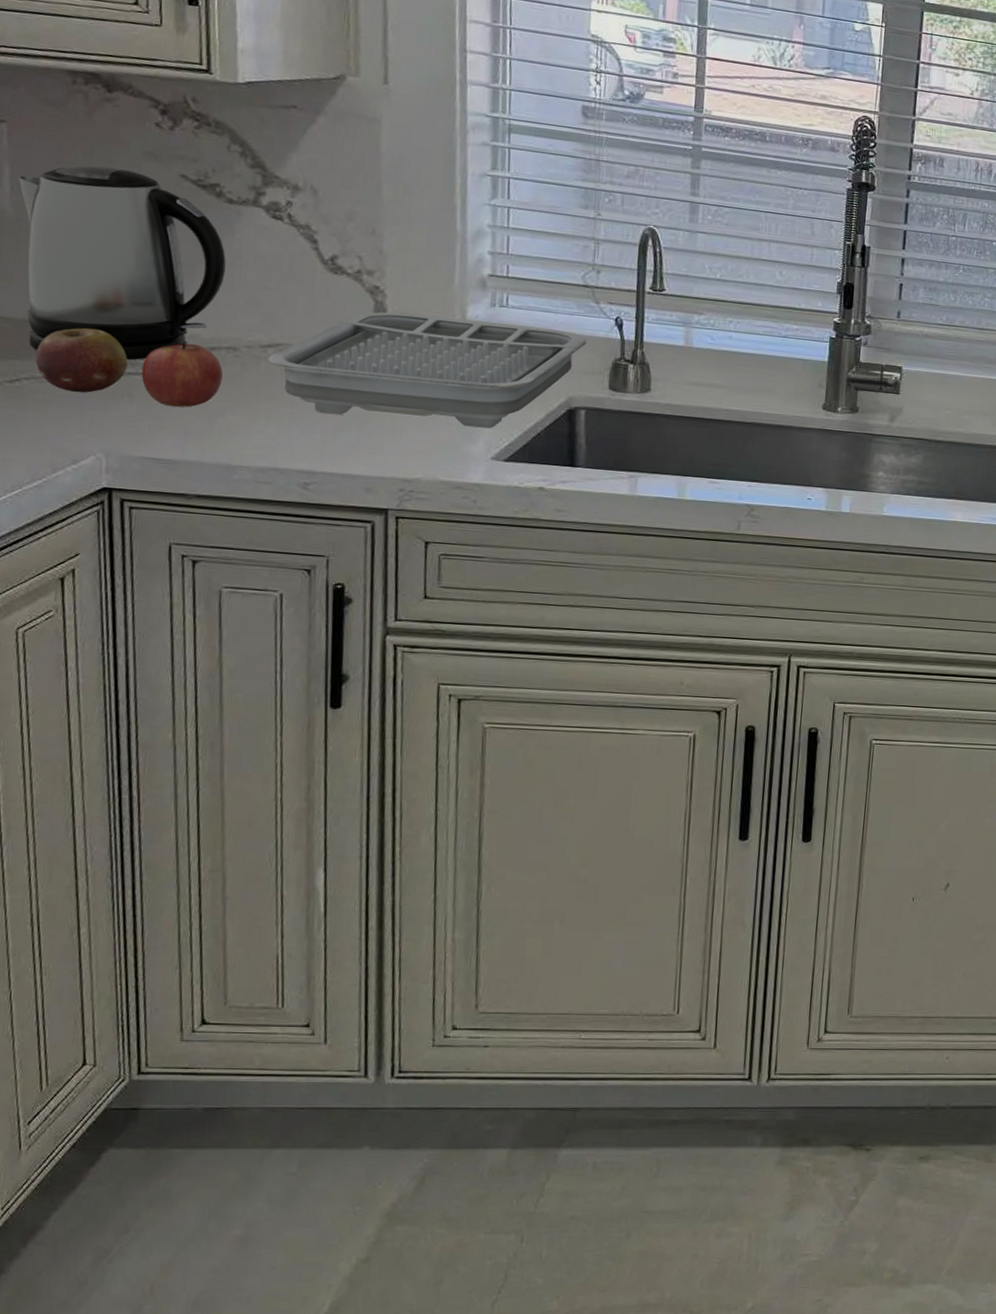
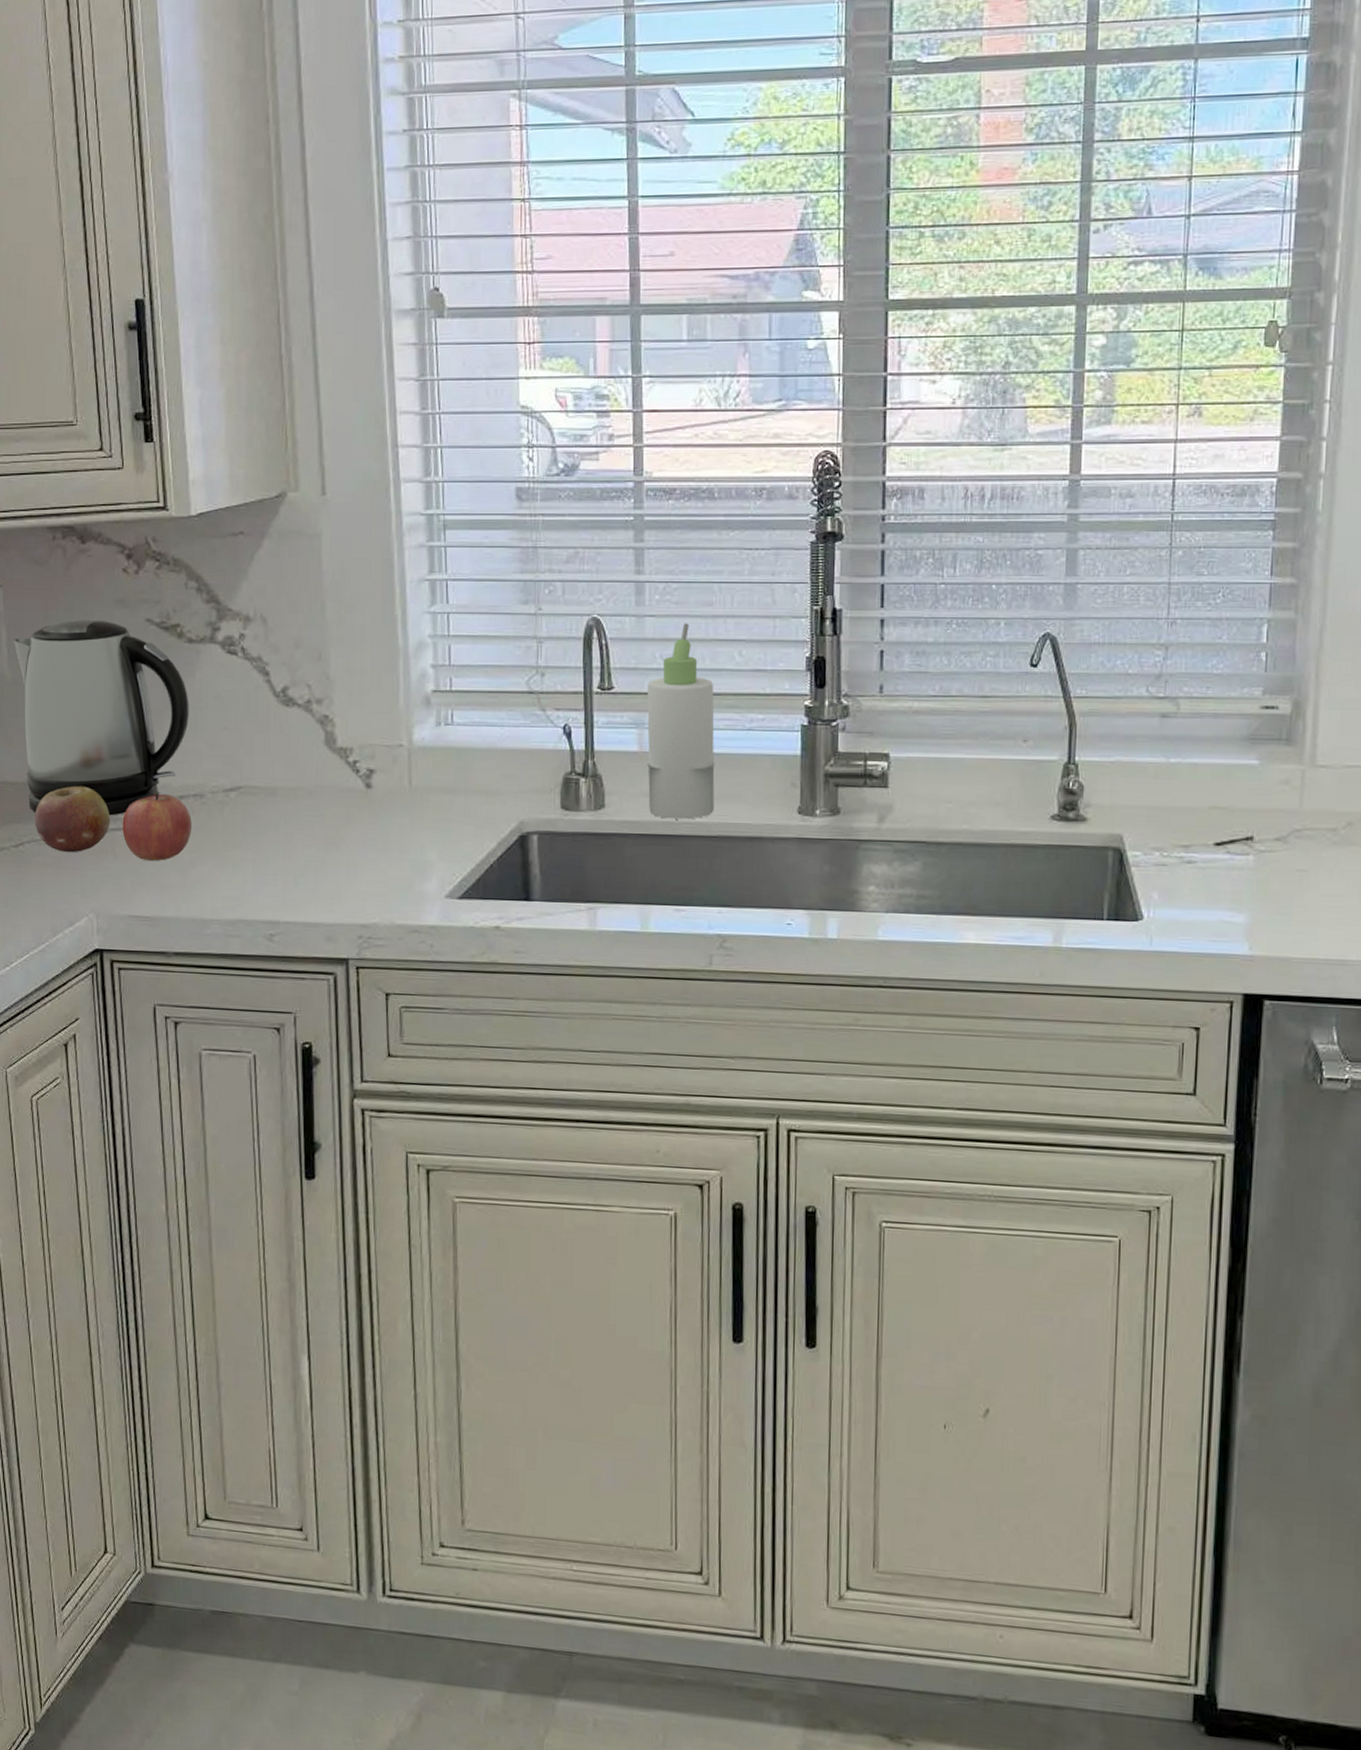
dish rack: present [268,312,587,429] -> none [231,741,535,863]
bottle: none [691,242,756,407] -> present [647,623,715,820]

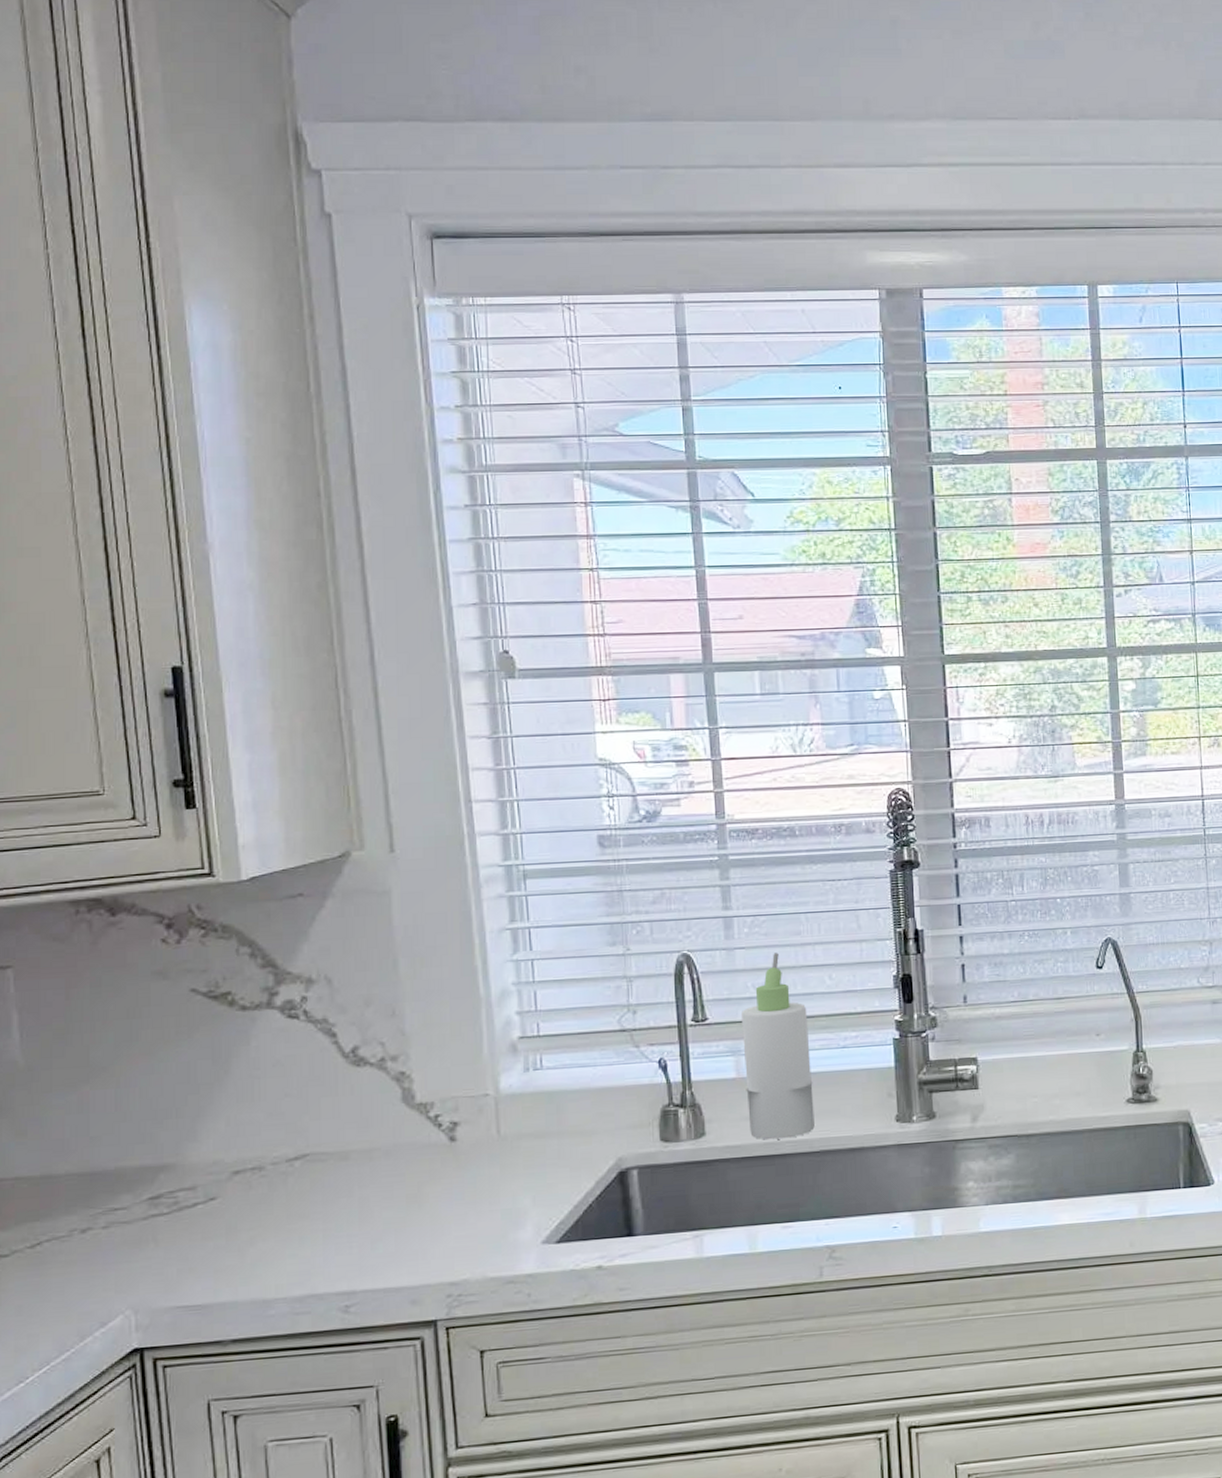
kettle: present [14,619,189,816] -> none [28,994,244,1208]
fruit: present [34,785,110,852] -> none [55,1172,150,1247]
fruit: present [122,791,192,861] -> none [165,1168,249,1245]

